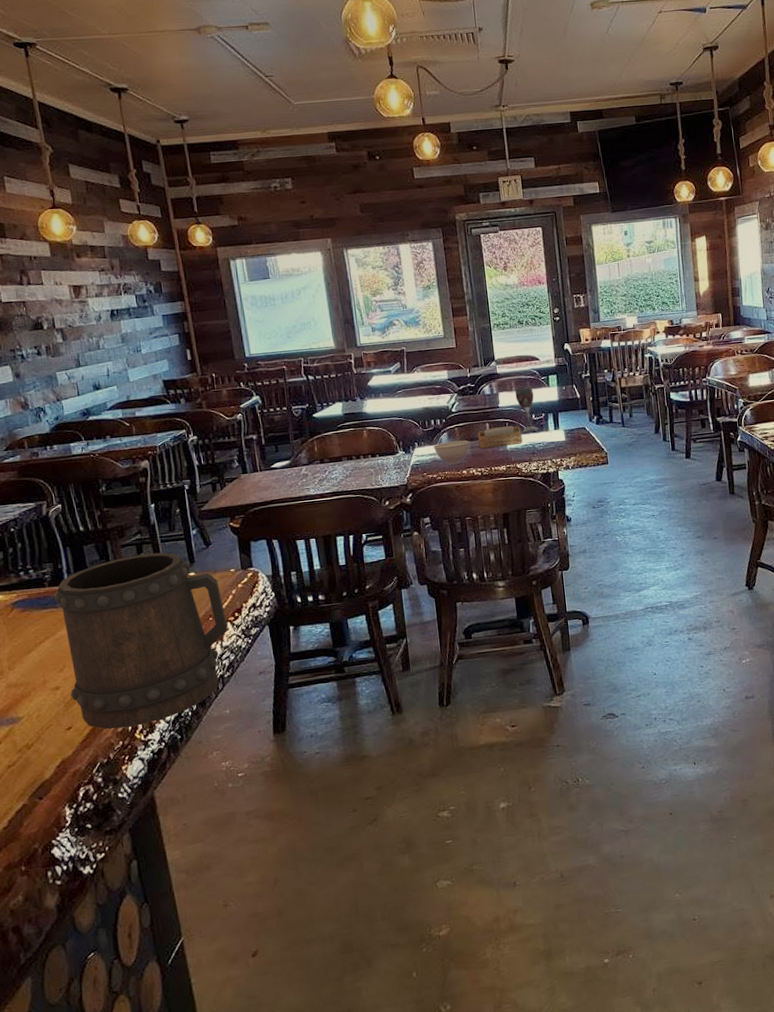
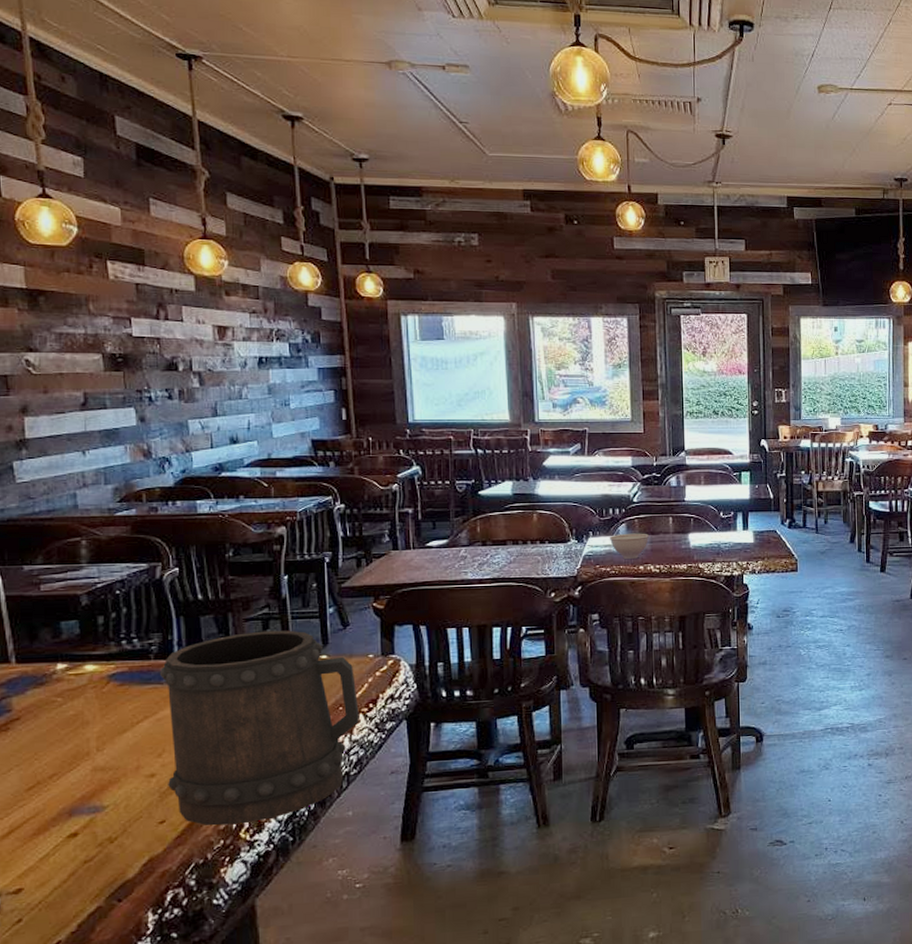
napkin holder: present [478,426,523,449] -> none [659,522,707,545]
cup: present [515,386,539,433] -> none [704,481,726,531]

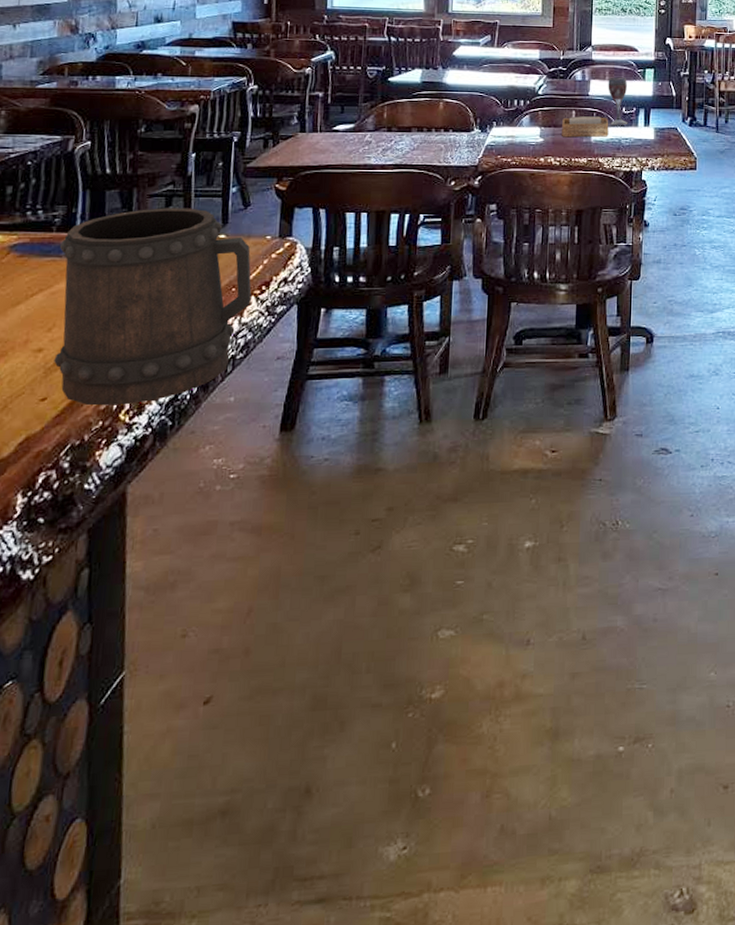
bowl: present [609,533,649,560] -> none [512,125,551,151]
napkin holder: none [659,522,707,545] -> present [562,116,609,138]
cup: none [704,481,726,531] -> present [608,77,628,127]

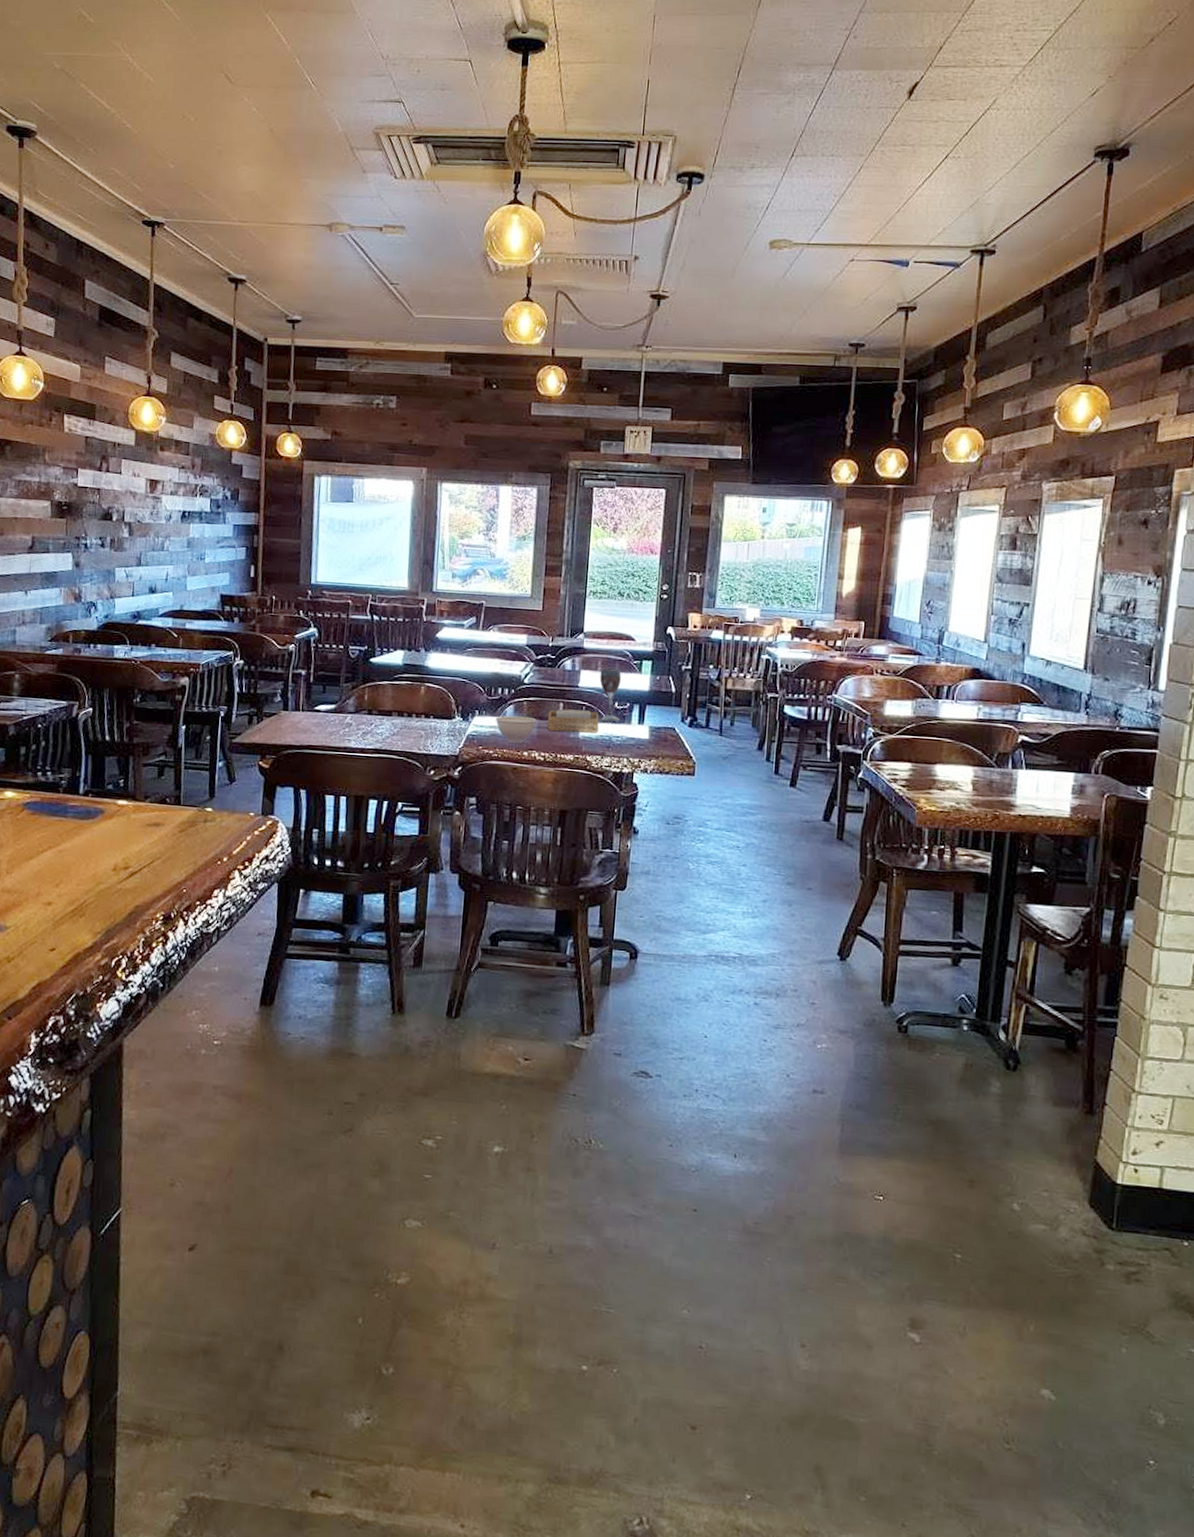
beer mug: present [54,208,252,406] -> none [61,777,236,964]
bowl: none [512,125,551,151] -> present [495,715,536,744]

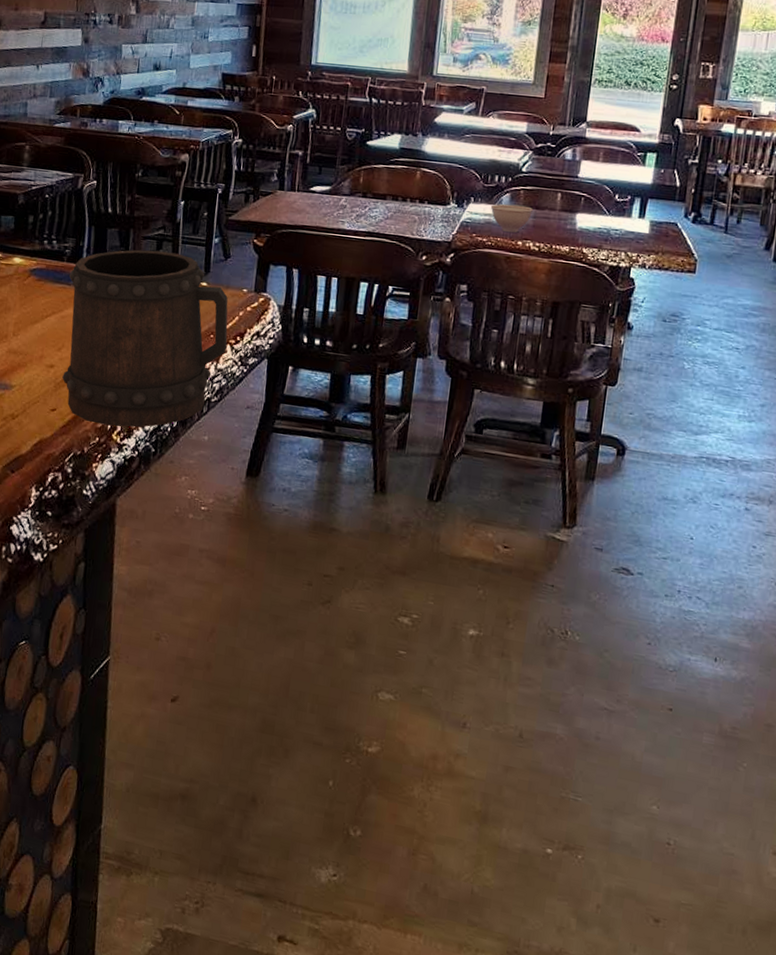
beer mug: none [61,777,236,964] -> present [62,250,228,428]
napkin holder: present [547,709,599,734] -> none [543,199,598,226]
cup: present [599,668,621,723] -> none [599,159,624,215]

